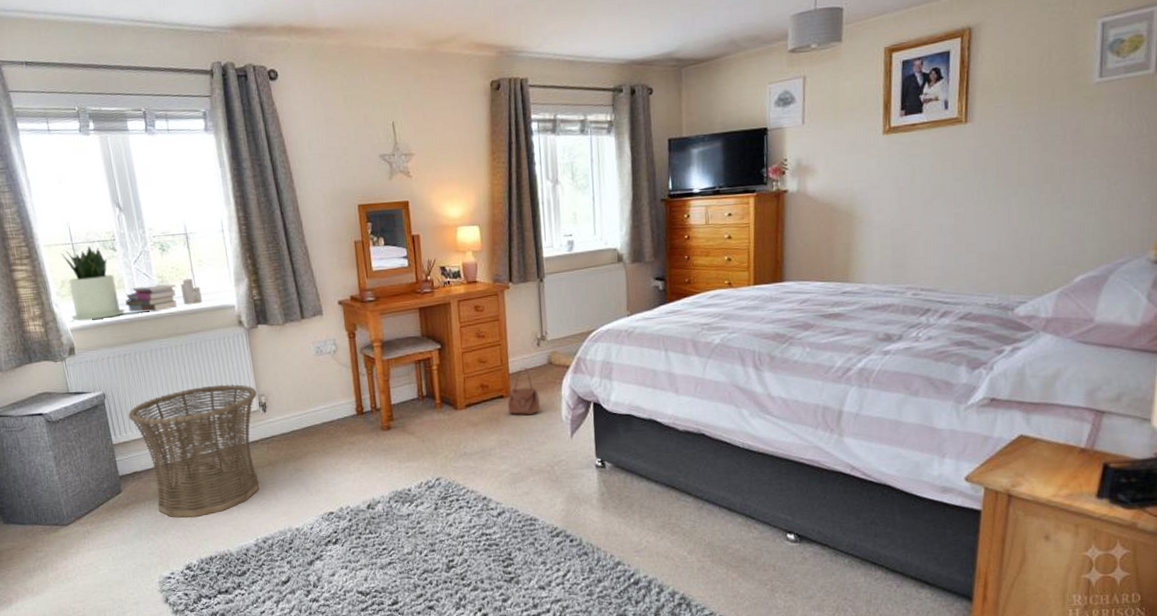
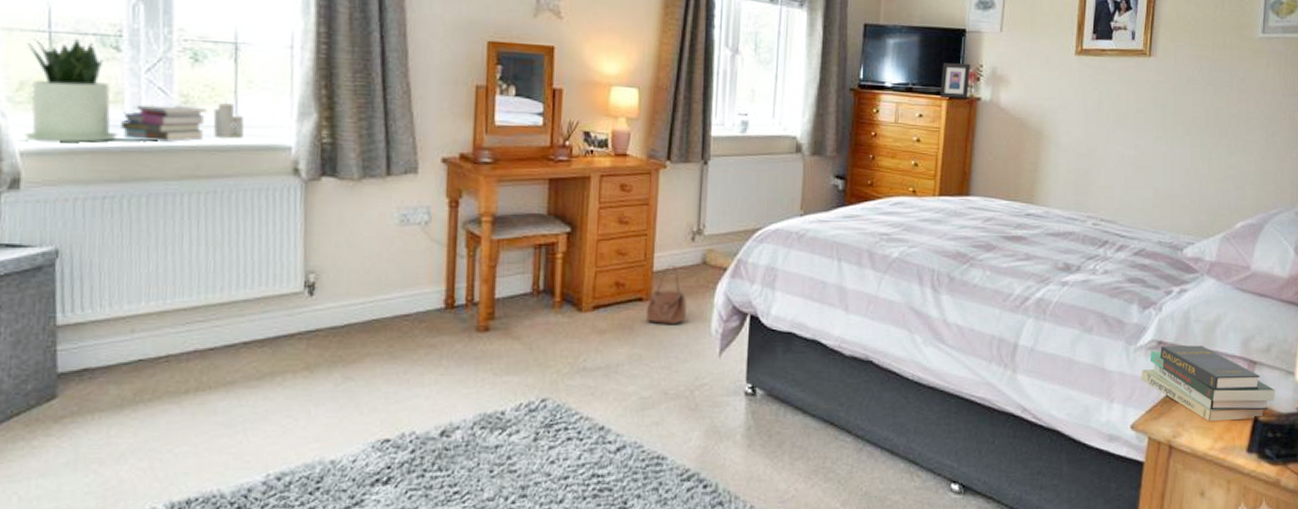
basket: present [128,384,259,518] -> none [91,252,304,440]
picture frame: none [746,159,776,195] -> present [940,62,971,99]
books: none [973,399,1129,470] -> present [1140,345,1276,421]

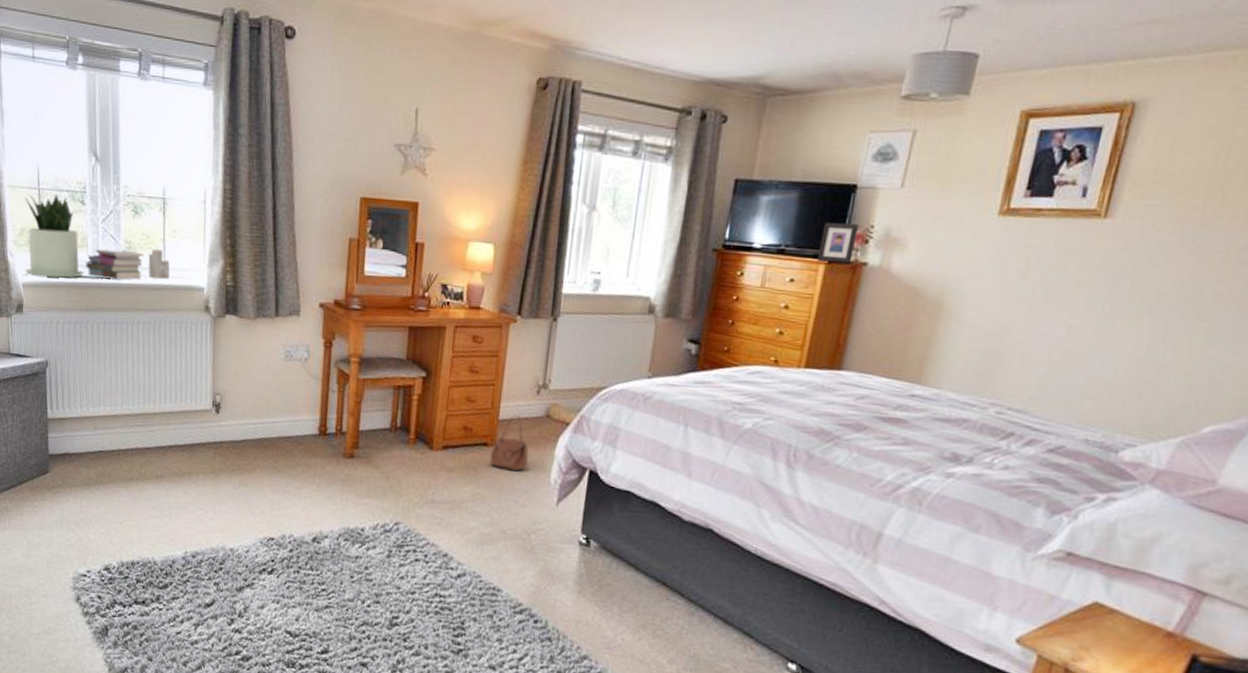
books: present [1140,345,1276,421] -> none [1036,558,1231,660]

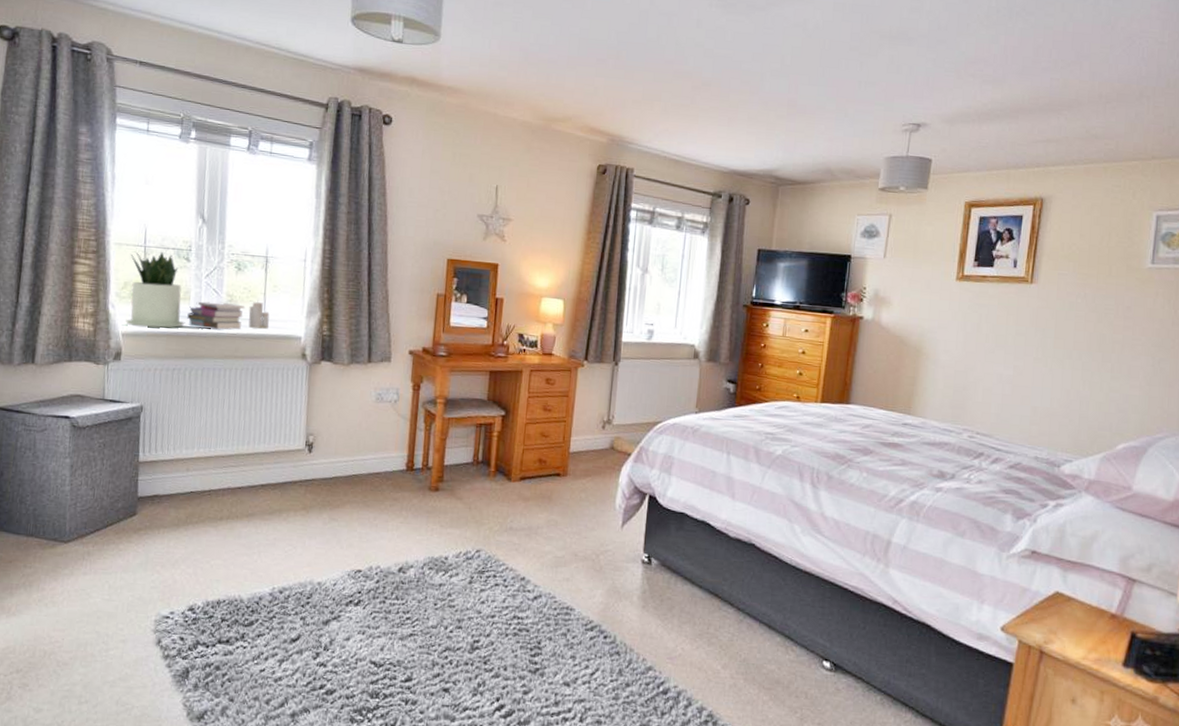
handbag: present [489,415,529,471] -> none [562,448,597,498]
picture frame: present [817,222,859,263] -> none [824,285,855,317]

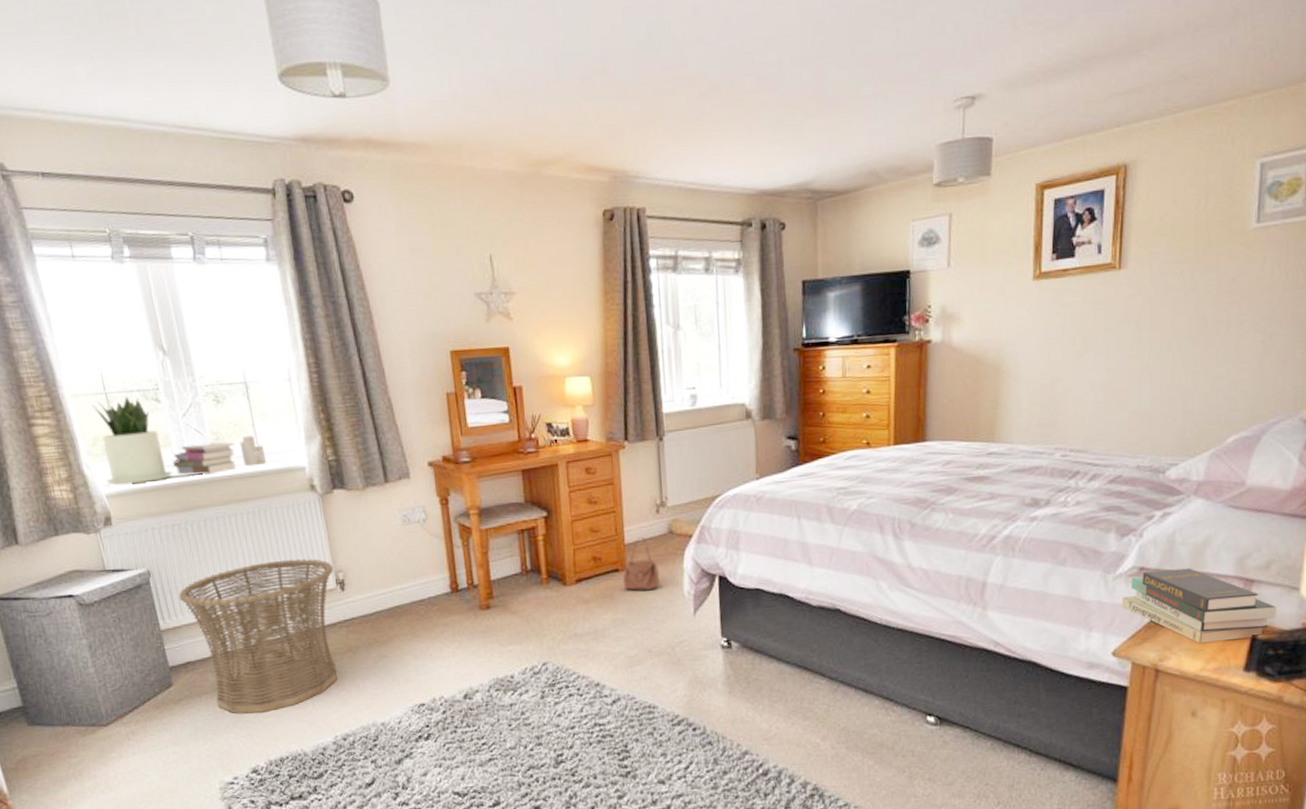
basket: none [162,415,306,554] -> present [178,558,337,714]
handbag: none [562,448,597,498] -> present [622,537,660,591]
books: none [1012,555,1157,635] -> present [1121,568,1278,643]

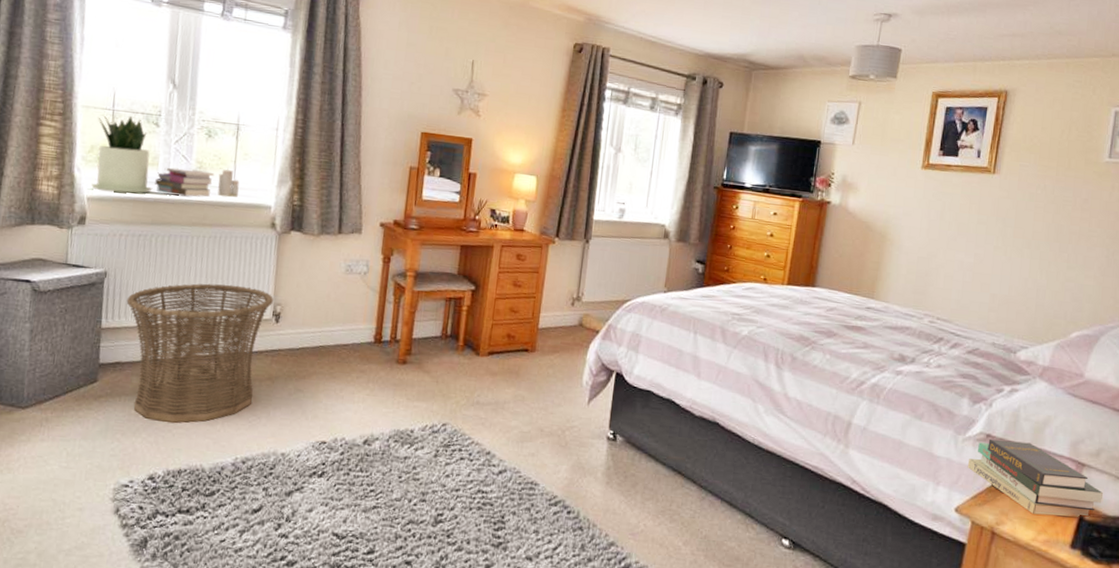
handbag: present [622,537,660,591] -> none [530,324,565,374]

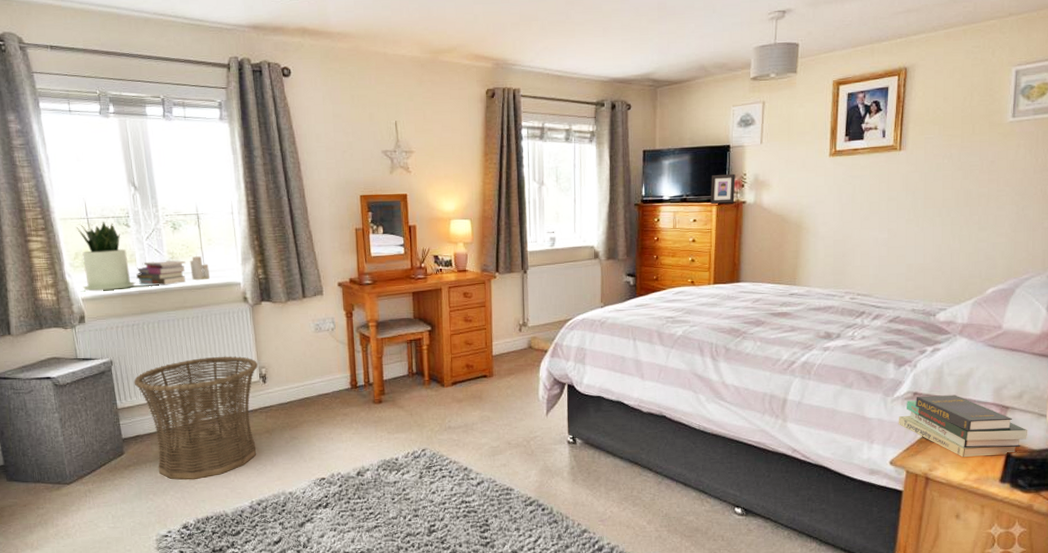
picture frame: none [793,169,823,202] -> present [710,173,736,204]

